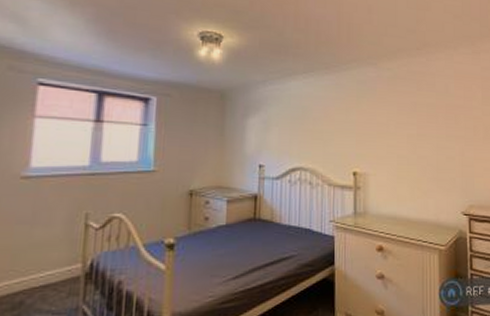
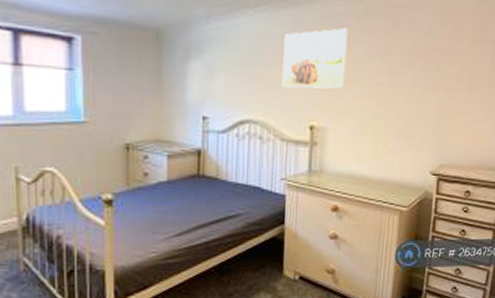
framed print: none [327,90,381,140] -> present [282,28,348,89]

